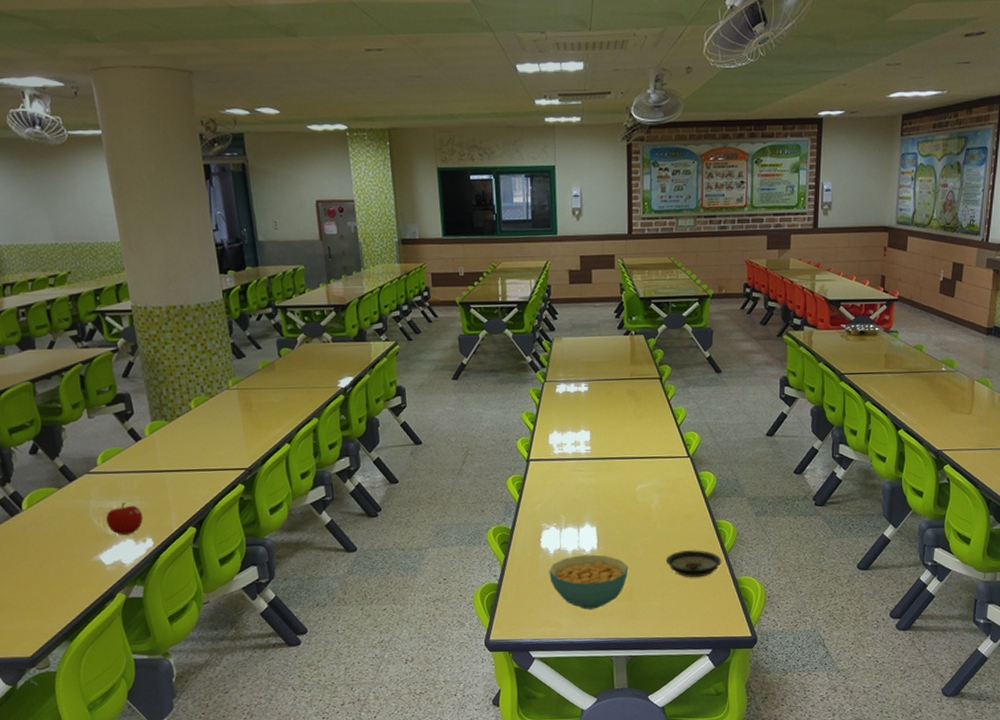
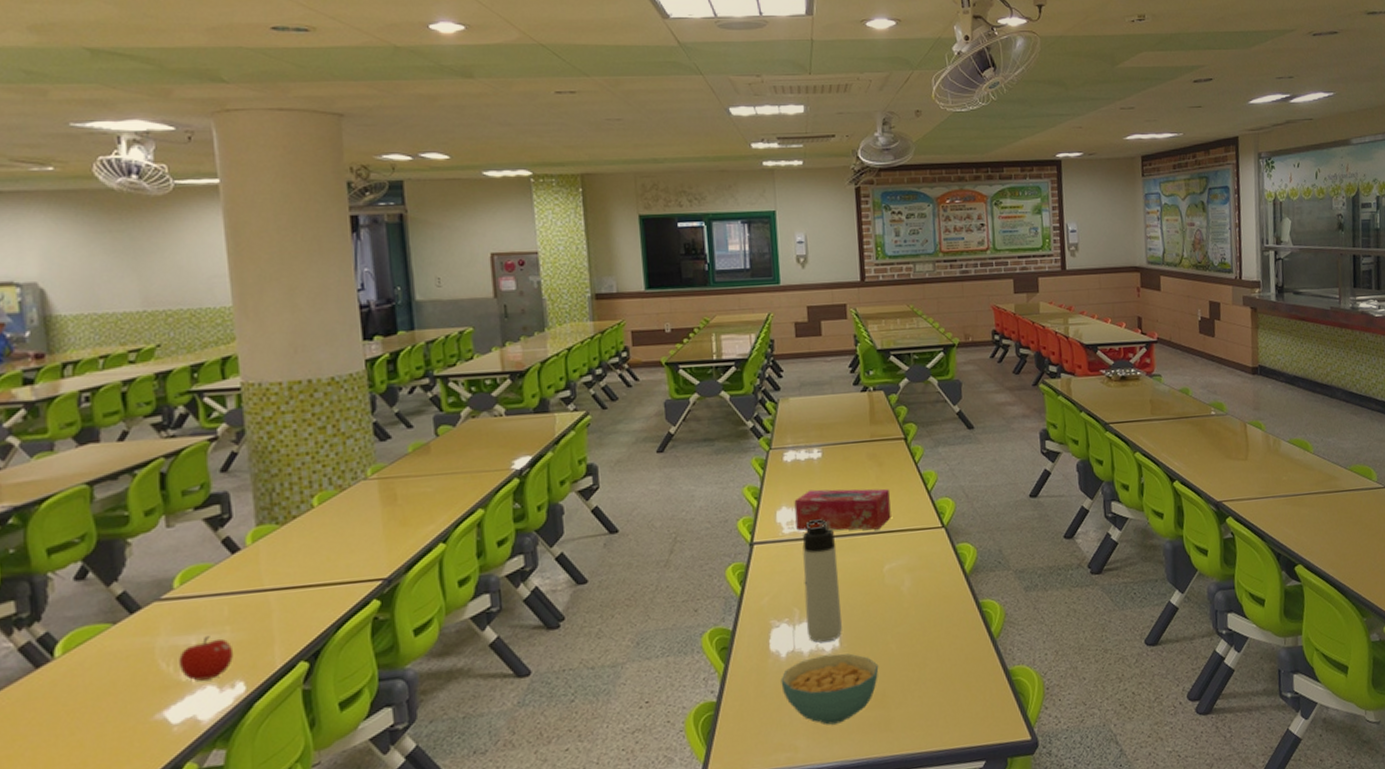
tissue box: none [564,418,645,456] -> present [794,488,891,531]
thermos bottle: none [570,442,600,544] -> present [802,518,842,643]
saucer: present [665,549,722,578] -> none [923,637,990,673]

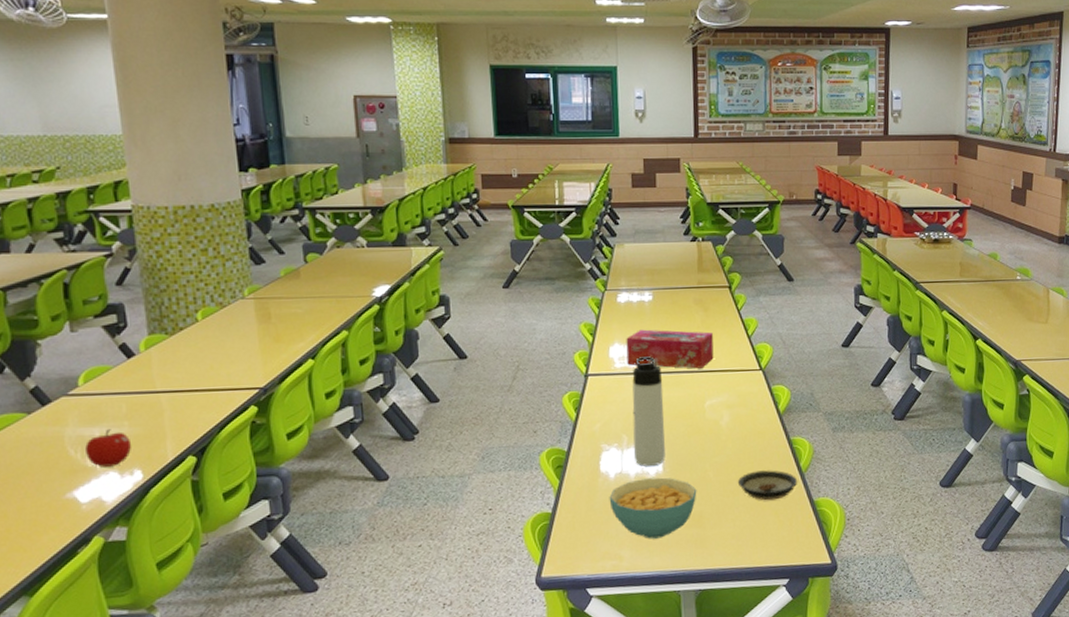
saucer: none [923,637,990,673] -> present [737,469,798,501]

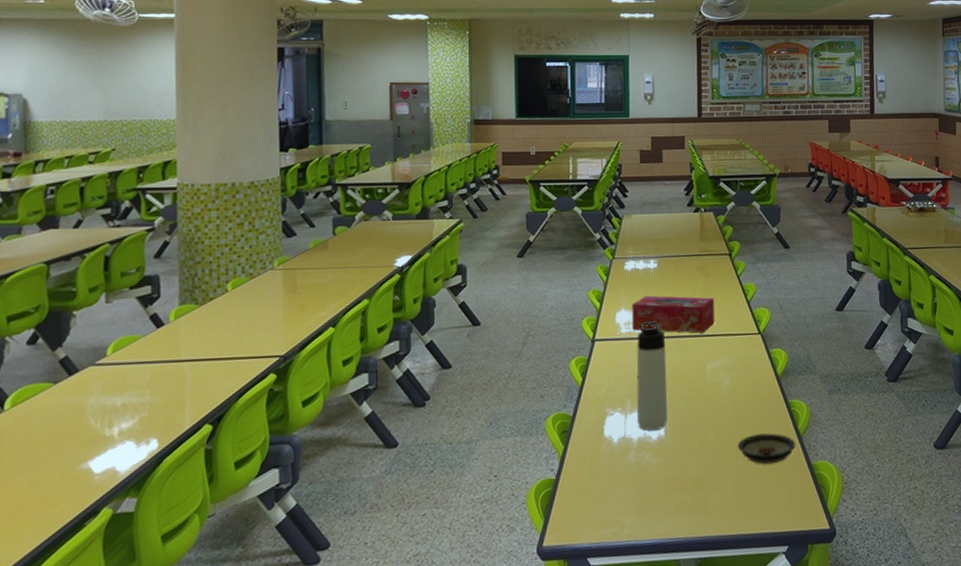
fruit: present [85,429,132,467] -> none [105,398,152,437]
cereal bowl: present [609,477,697,539] -> none [612,442,698,506]

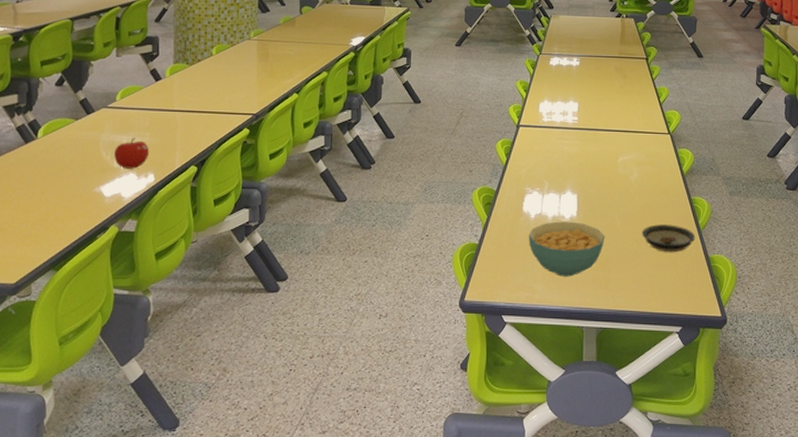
fruit: none [105,398,152,437] -> present [114,138,150,169]
cereal bowl: none [612,442,698,506] -> present [528,221,605,277]
tissue box: present [632,295,715,333] -> none [553,90,630,128]
thermos bottle: present [636,320,668,431] -> none [552,113,583,211]

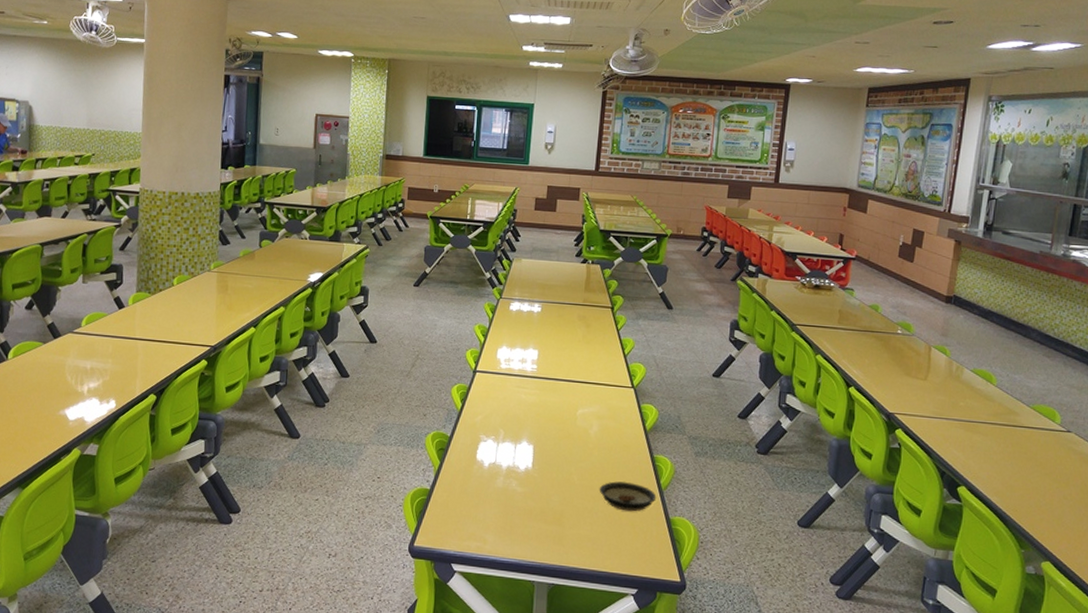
fruit: present [114,138,150,169] -> none [78,364,112,394]
cereal bowl: present [528,221,605,277] -> none [481,471,561,529]

